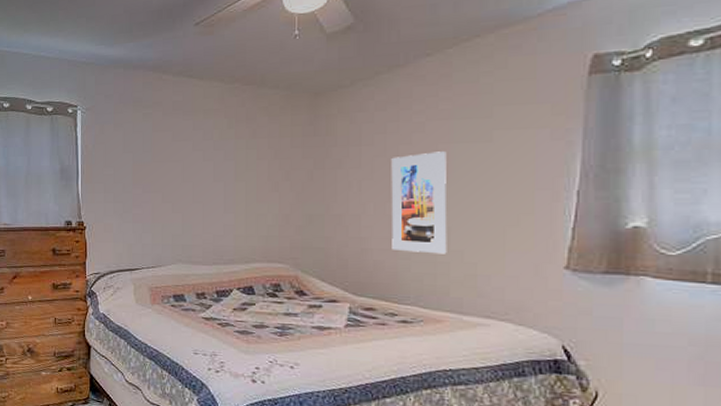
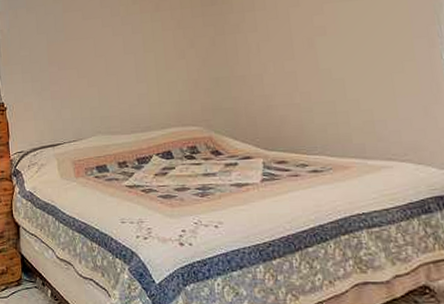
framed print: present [391,151,447,254] -> none [283,10,345,105]

